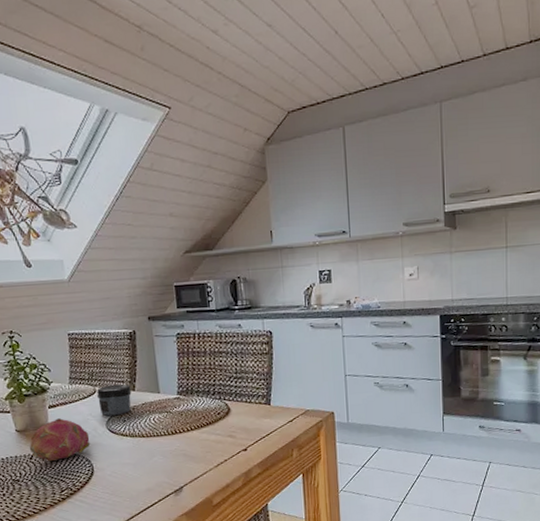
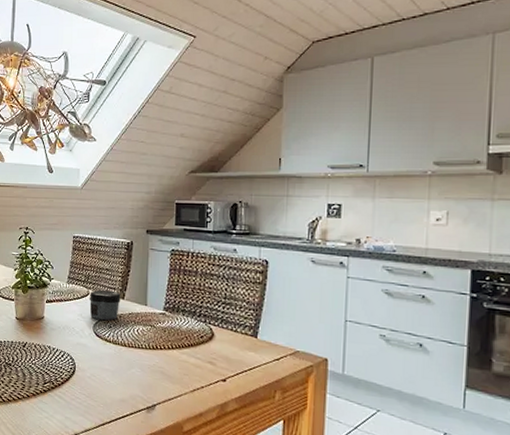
fruit: present [29,418,91,461] -> none [24,313,77,353]

